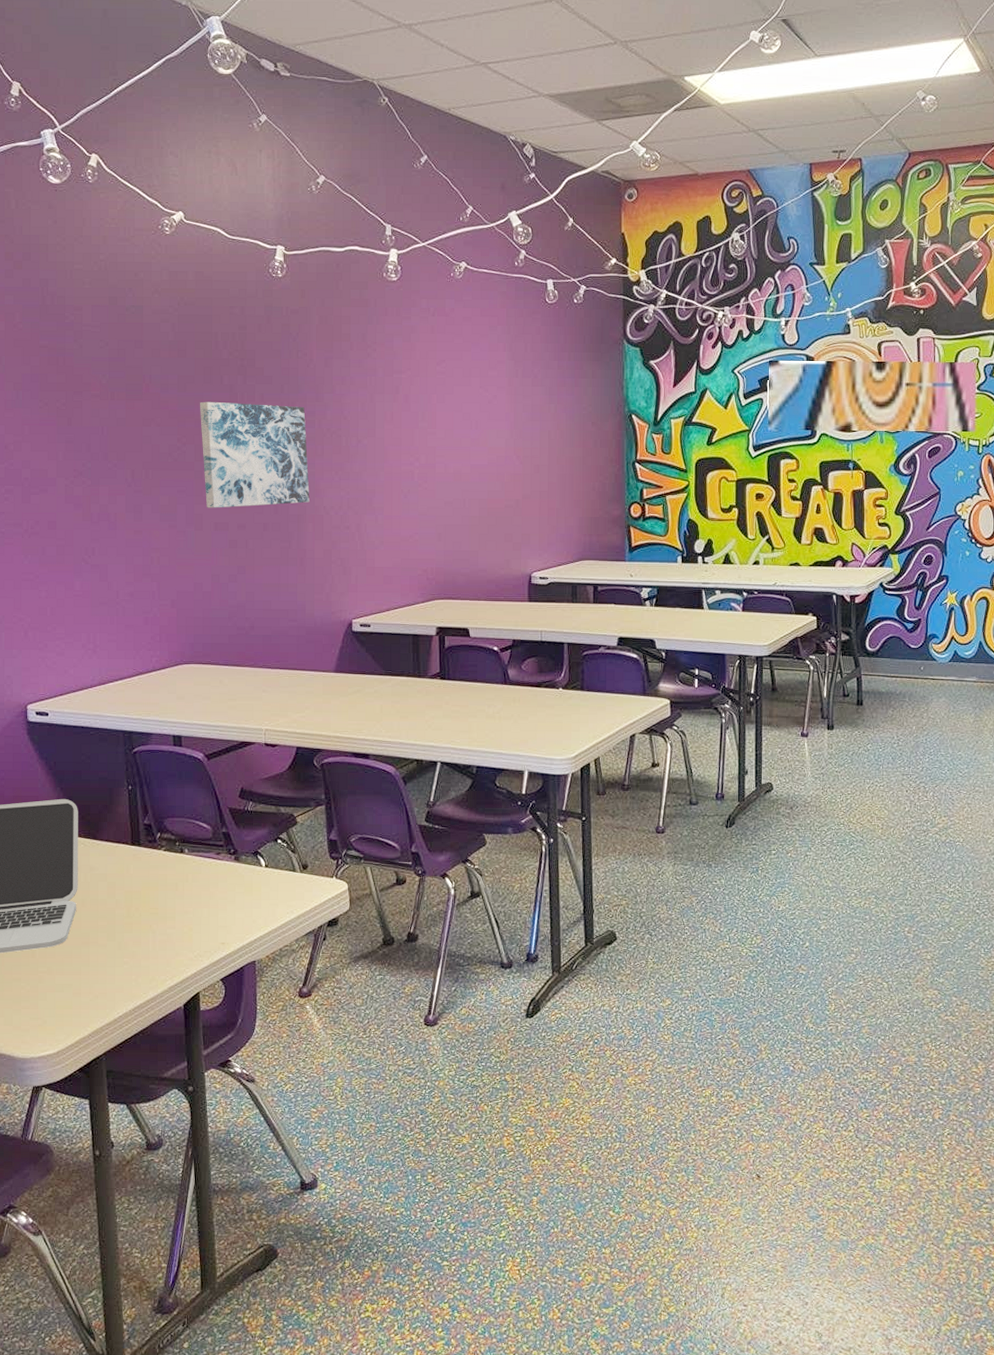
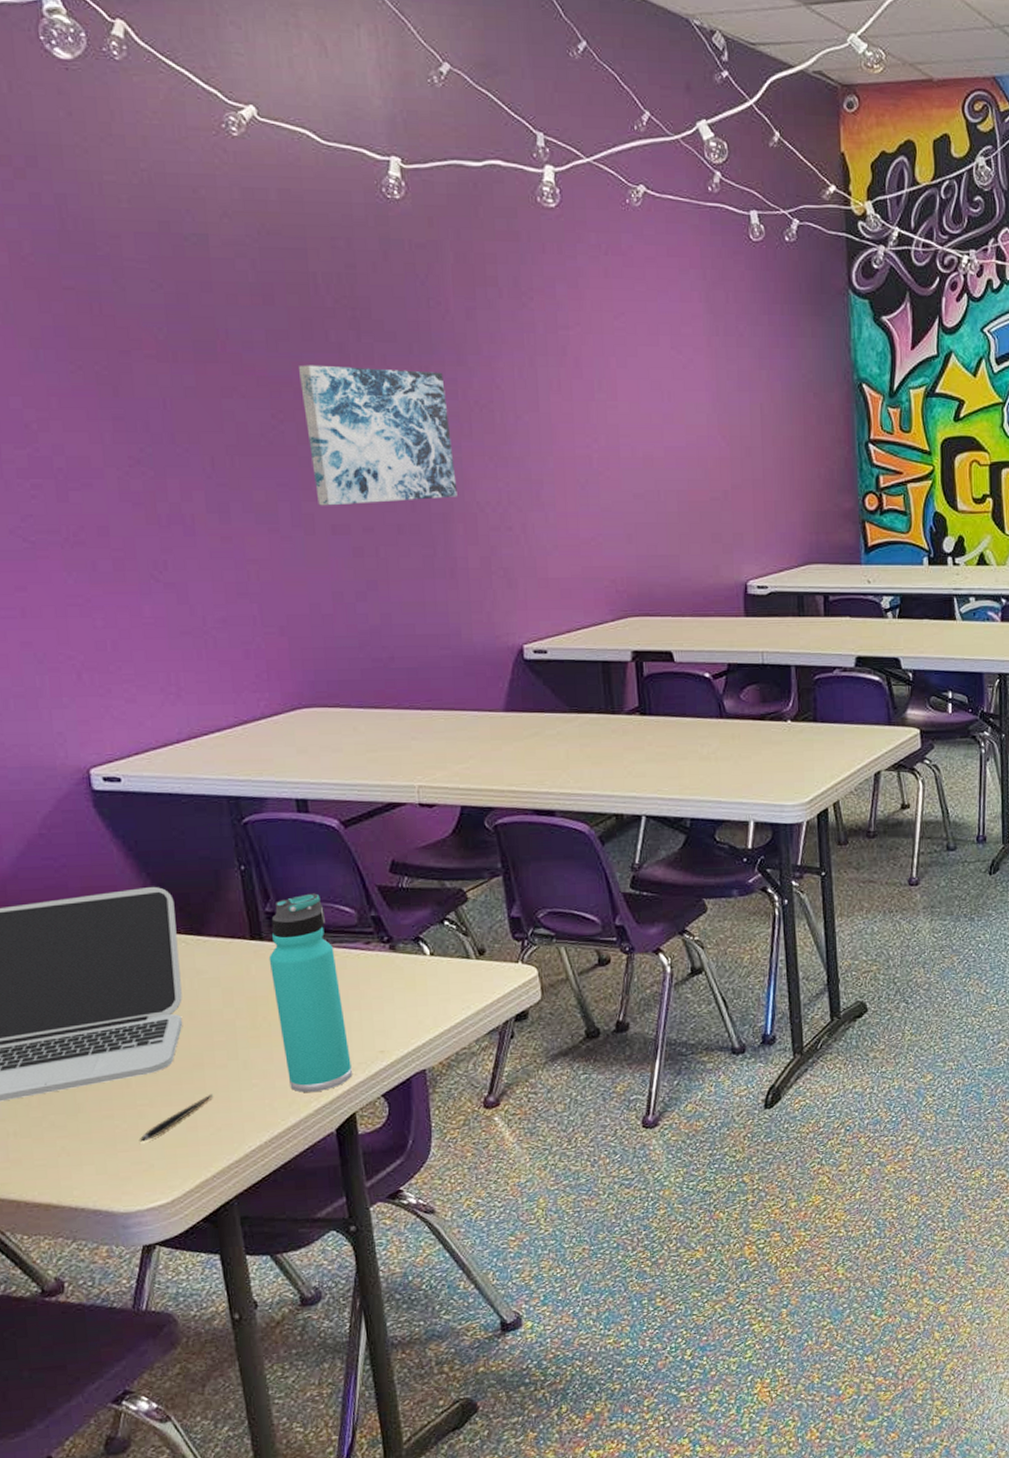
pen: none [37,967,94,1002] -> present [139,1093,213,1142]
thermos bottle: none [144,811,200,973] -> present [268,893,353,1093]

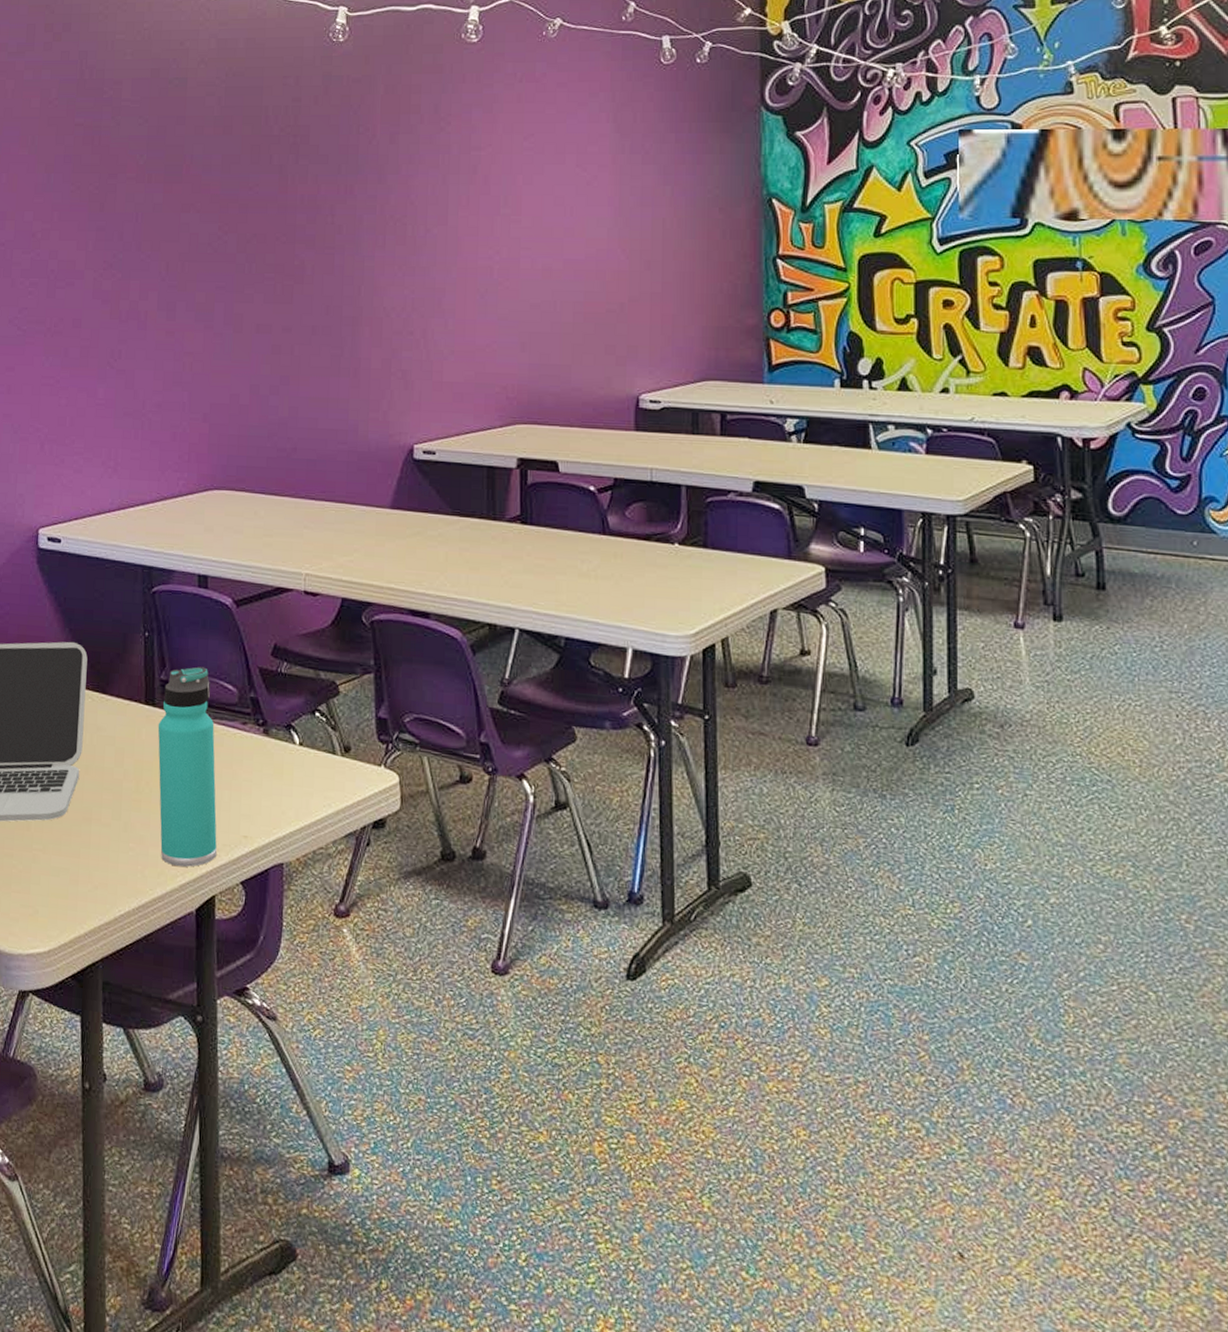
pen: present [139,1093,213,1142] -> none [29,850,95,886]
wall art: present [298,364,457,506] -> none [244,184,368,307]

